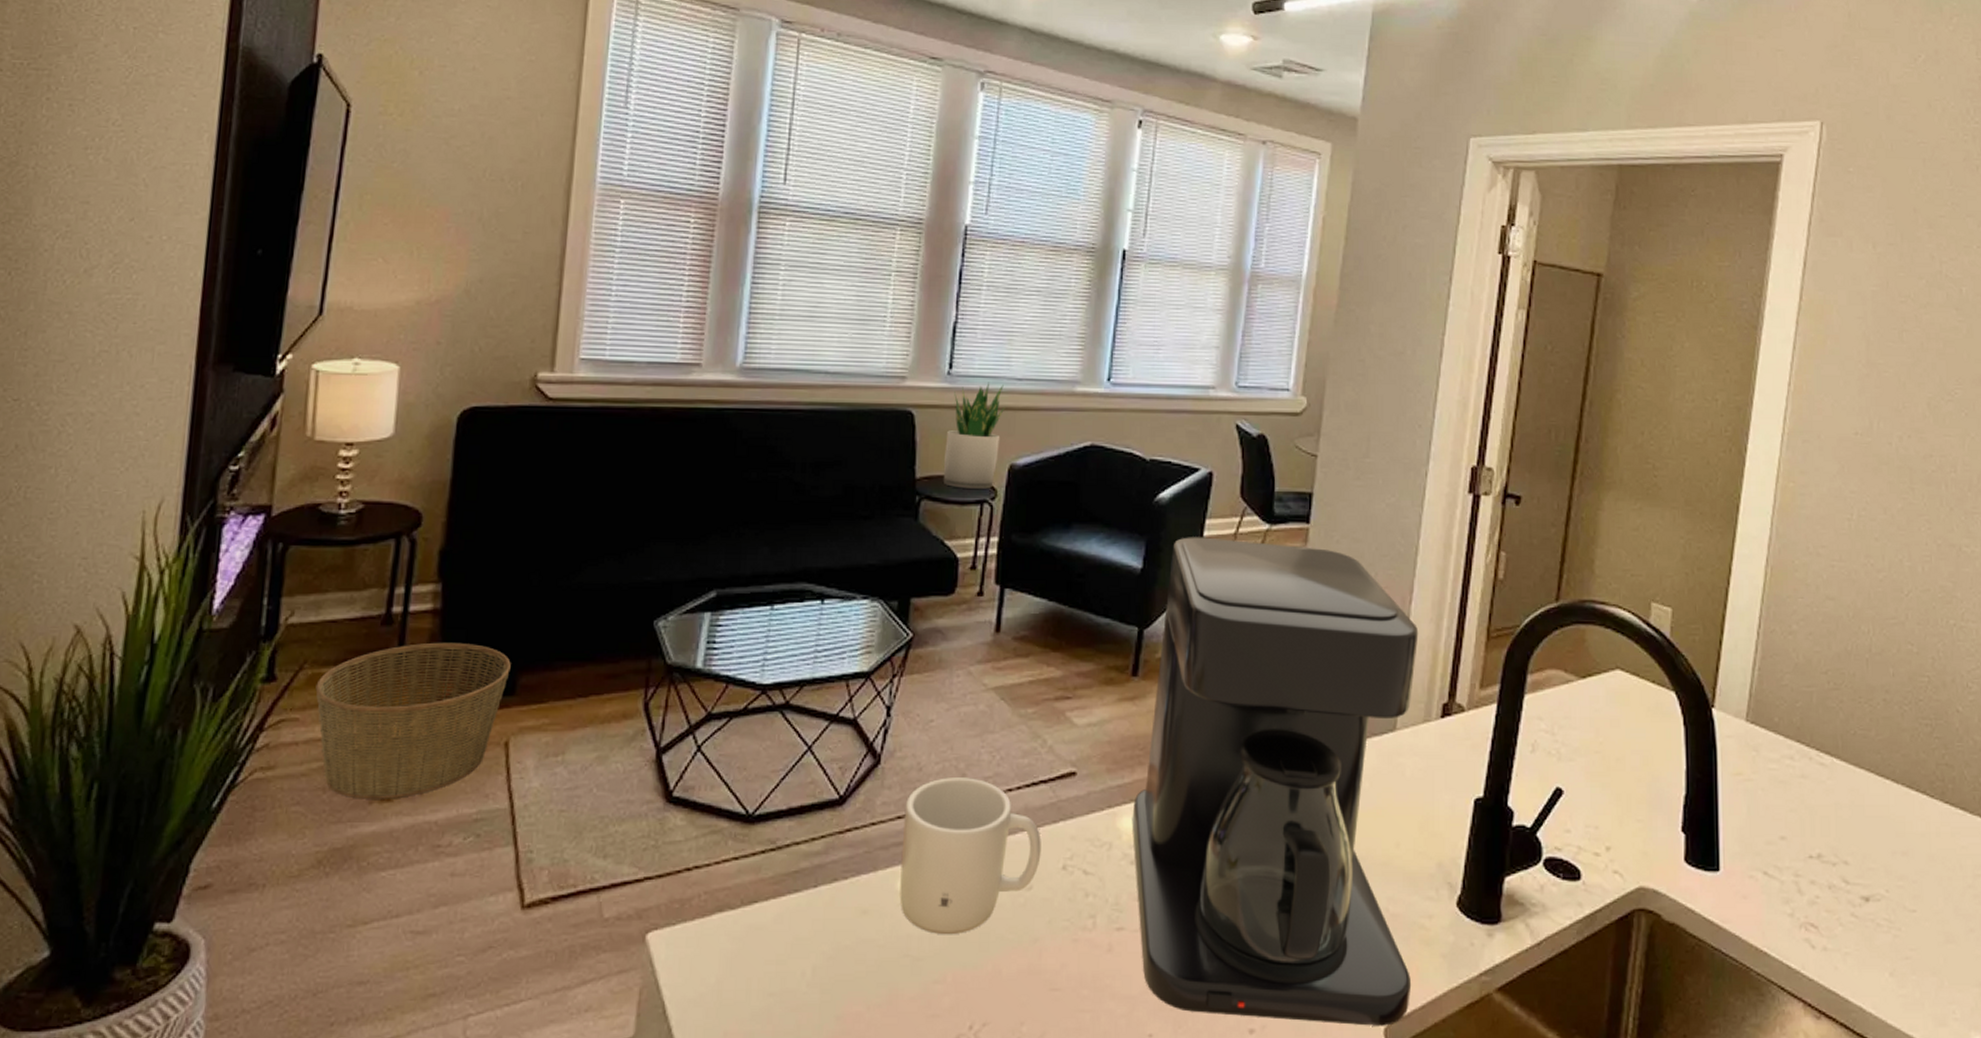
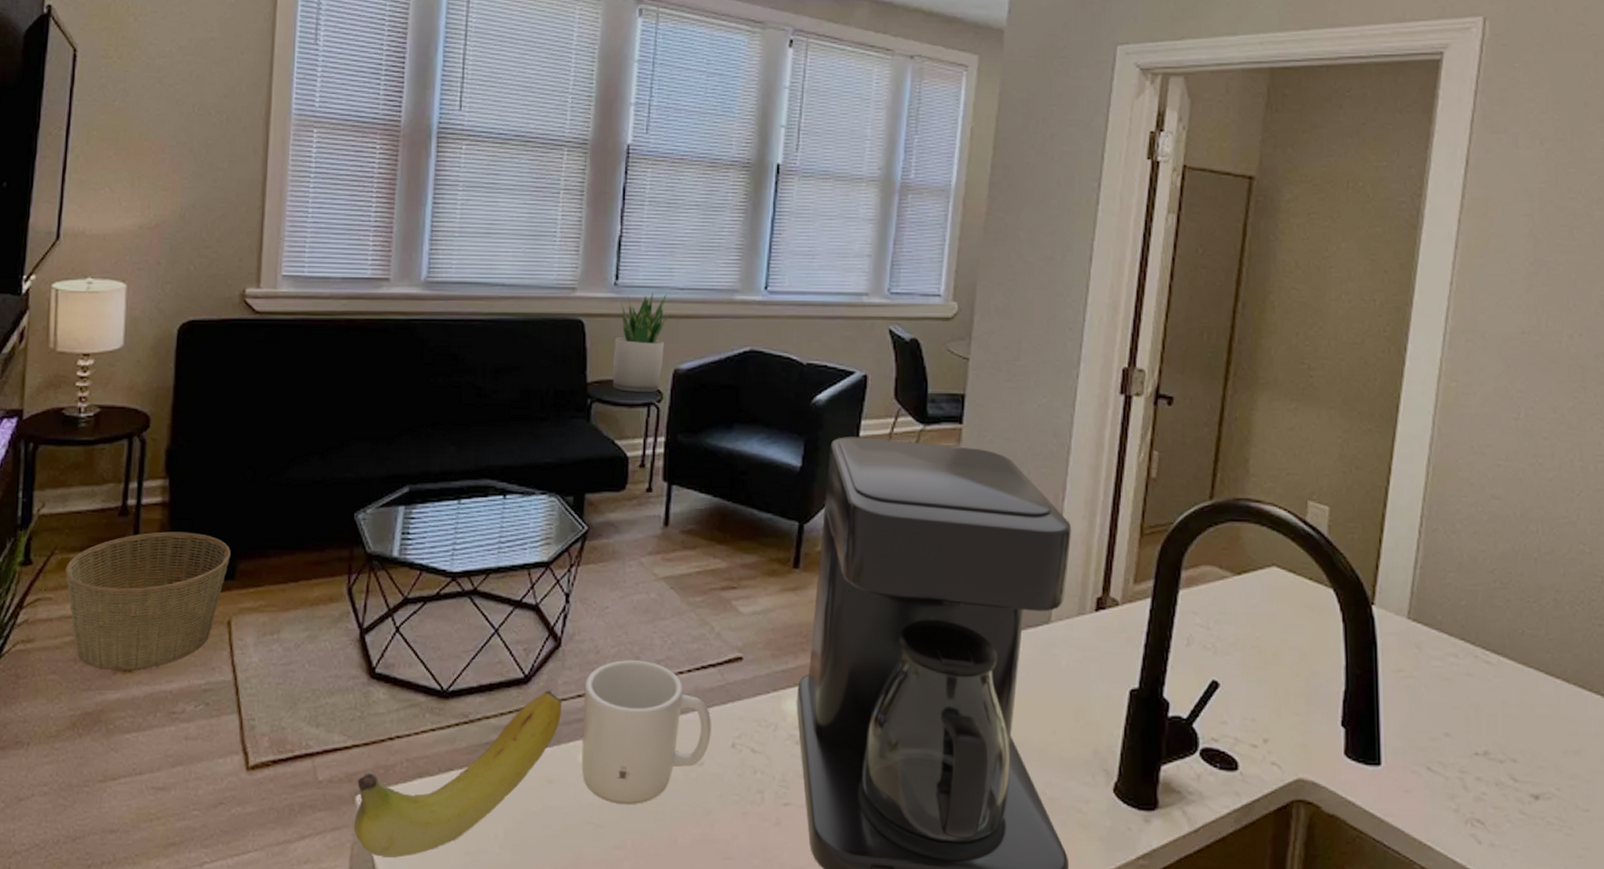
fruit: none [642,811,880,1002] -> present [353,690,562,858]

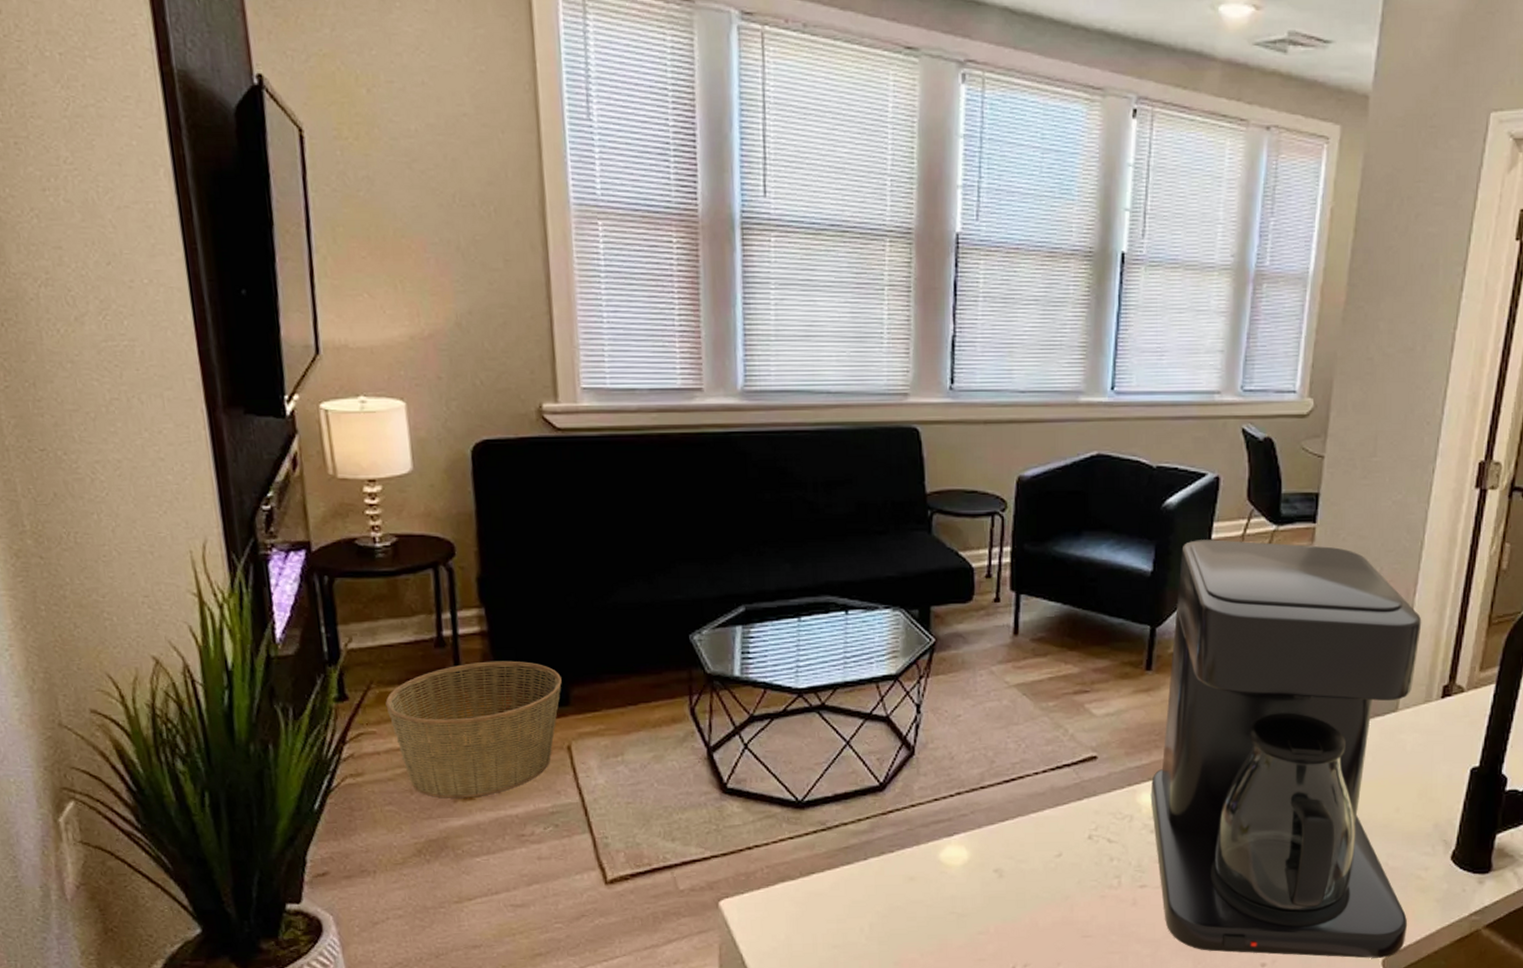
fruit: present [353,690,562,858] -> none [719,795,920,954]
mug: present [582,660,711,805] -> none [940,764,1068,895]
planter: present [612,292,669,392] -> none [952,395,1010,502]

